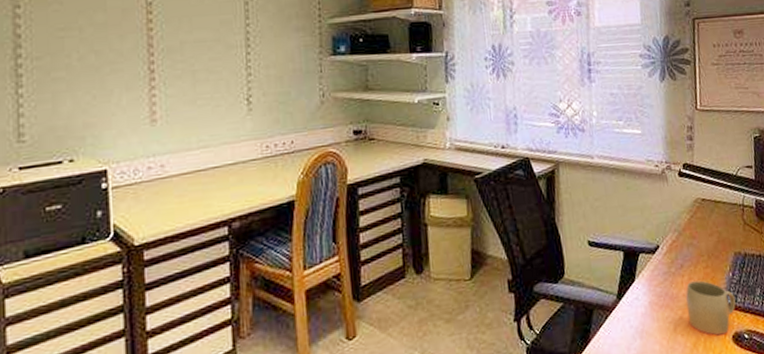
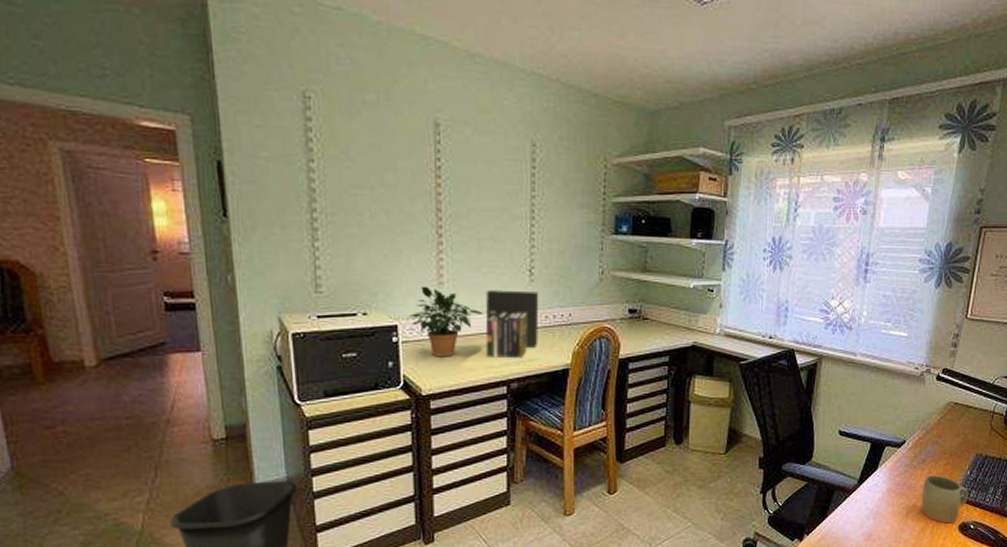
potted plant: none [117,125,200,201] -> present [407,286,483,357]
binder: none [202,121,260,183] -> present [486,290,539,349]
books: none [202,143,249,197] -> present [485,312,528,359]

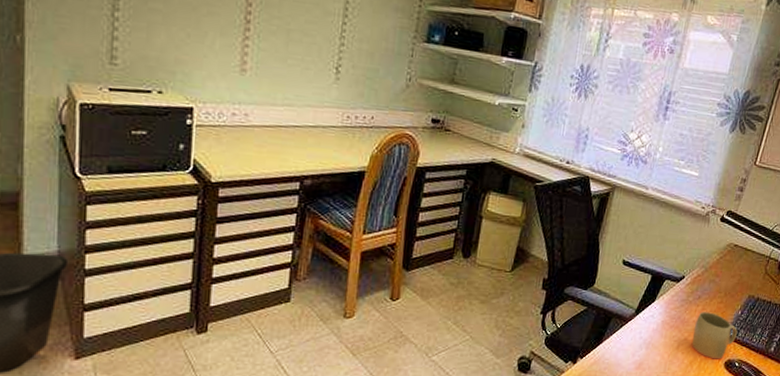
potted plant: present [407,286,483,357] -> none [204,70,284,146]
books: present [485,312,528,359] -> none [282,107,329,156]
binder: present [486,290,539,349] -> none [287,83,343,148]

